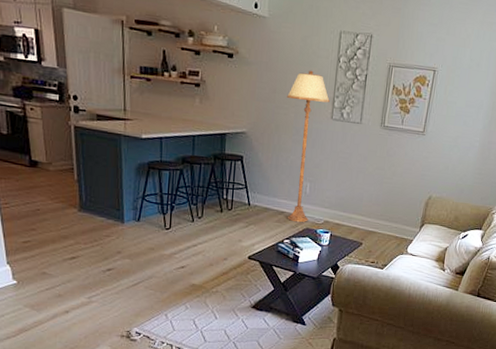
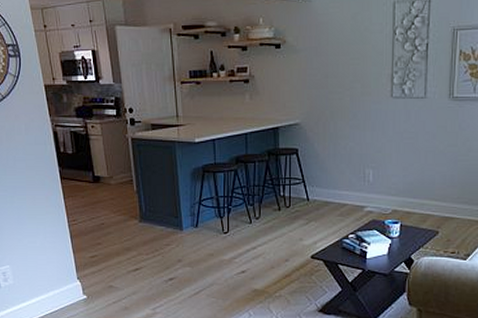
floor lamp: present [287,70,331,223] -> none [340,48,389,215]

